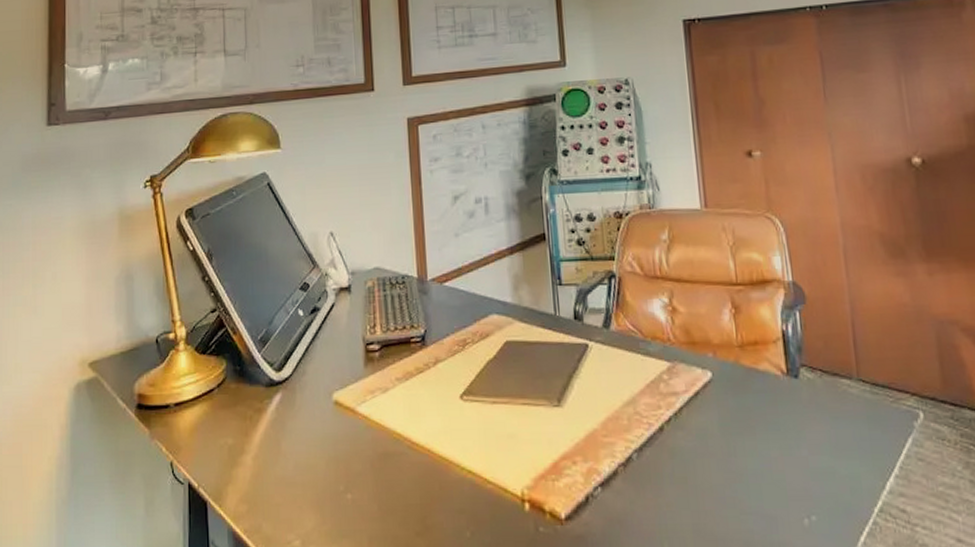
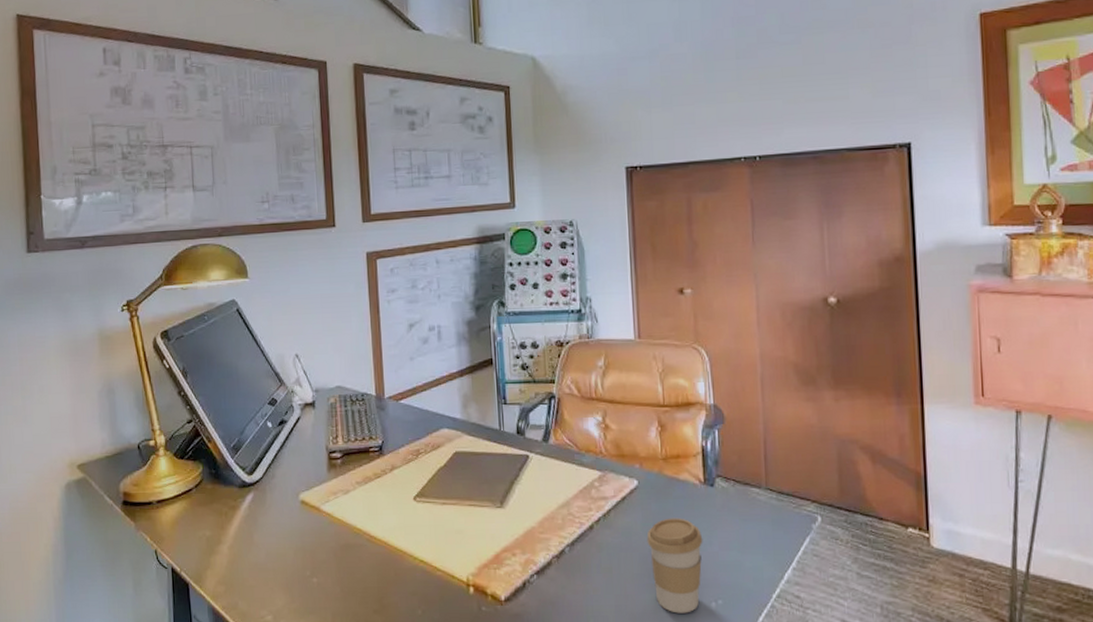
coffee cup: none [725,416,790,533] -> present [646,518,703,613]

